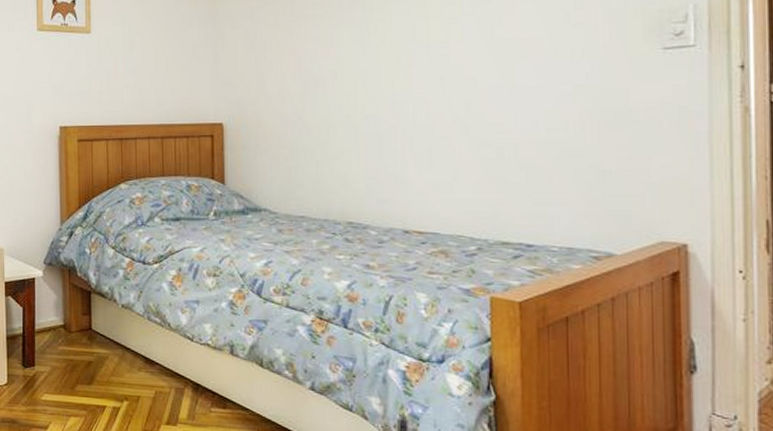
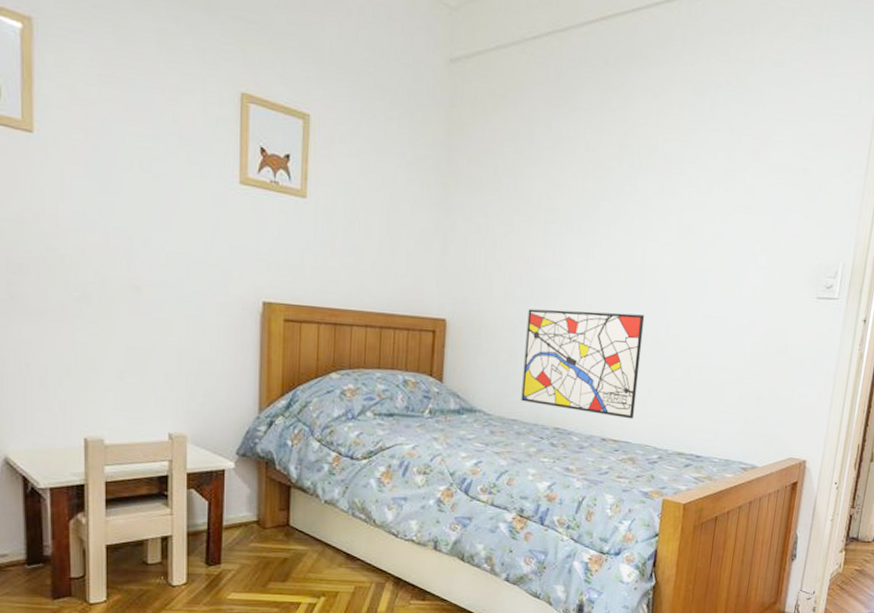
wall art: none [305,95,440,208] -> present [521,308,645,419]

